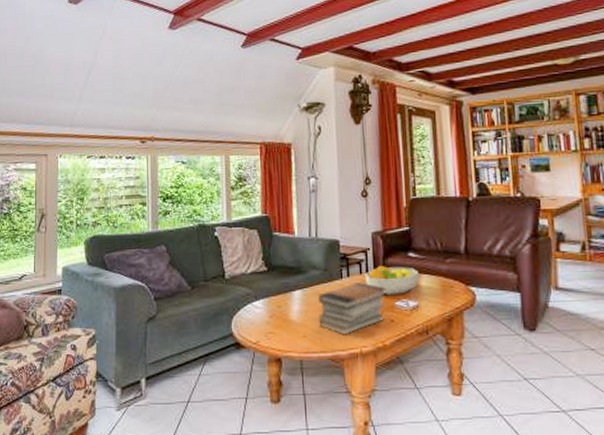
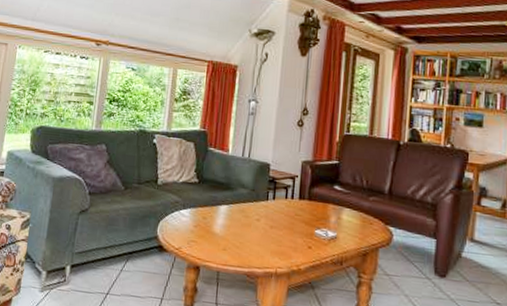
book stack: present [318,281,386,335] -> none [239,205,308,254]
fruit bowl: present [364,265,419,296] -> none [289,193,342,224]

